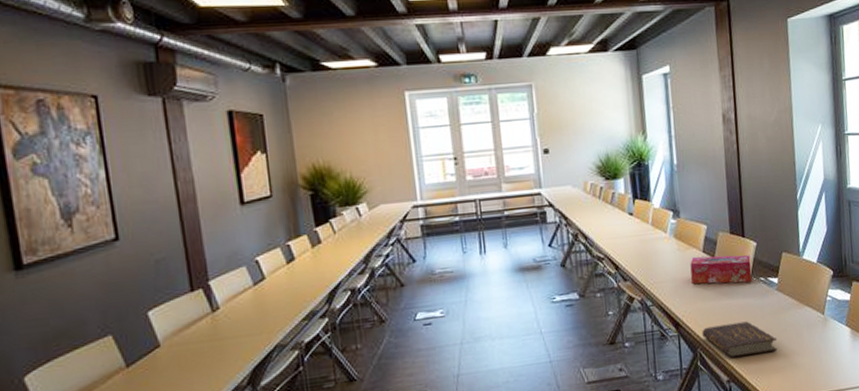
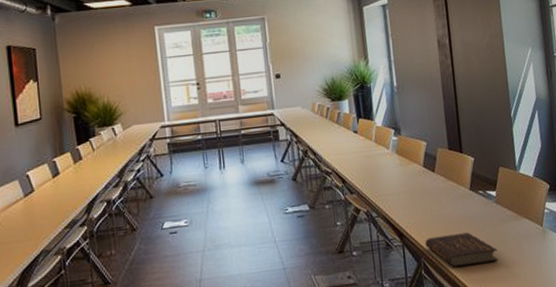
tissue box: present [690,254,752,284] -> none [411,169,471,197]

